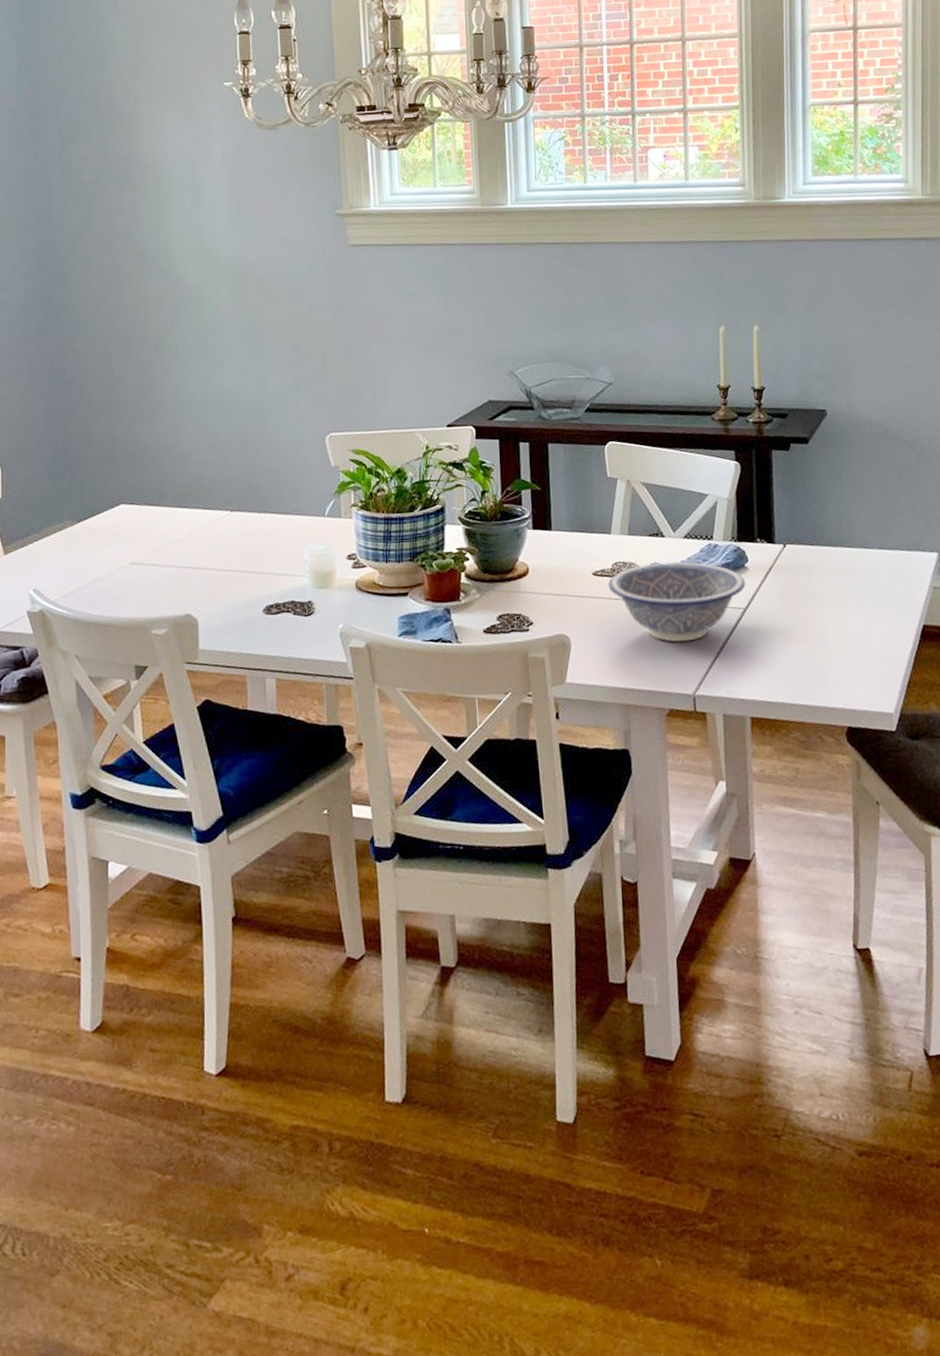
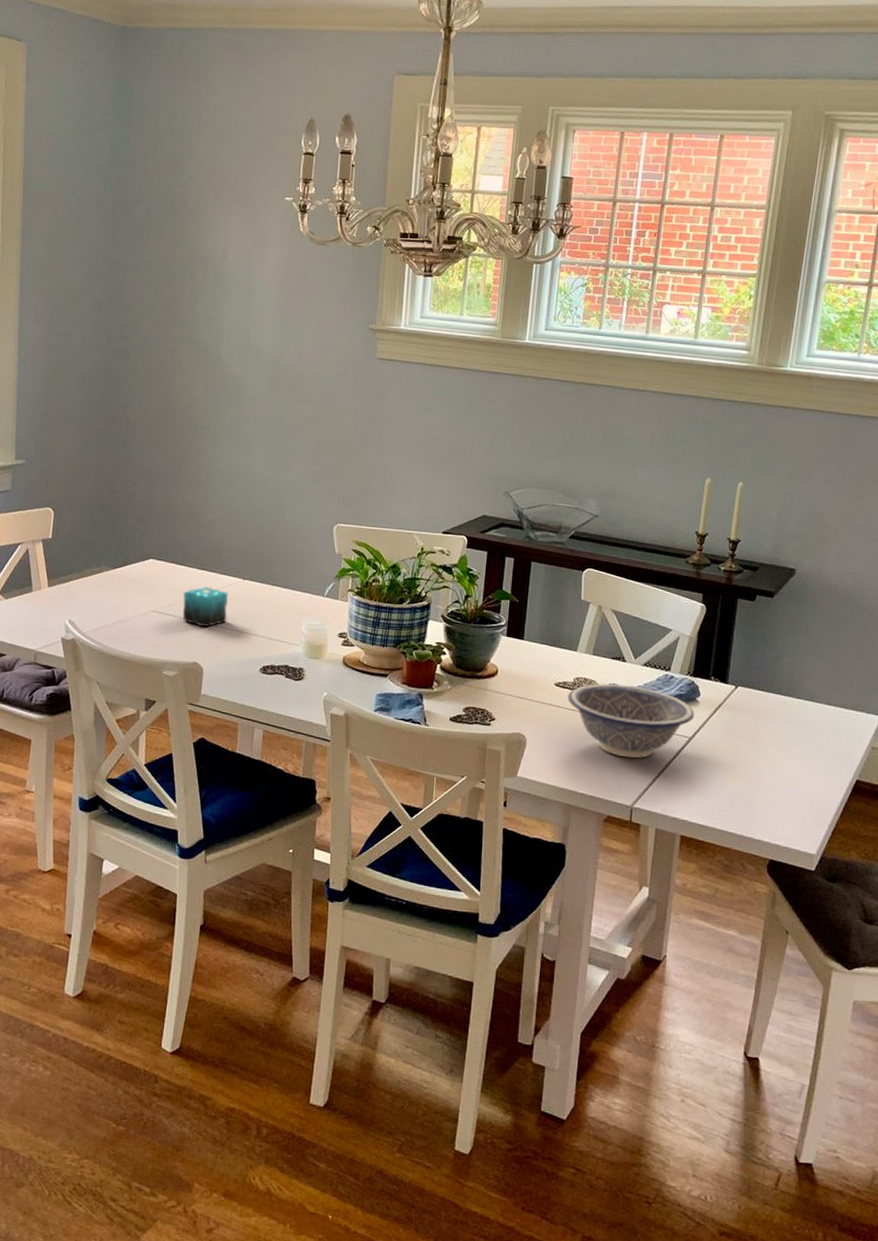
candle: none [163,526,218,573] -> present [182,586,228,628]

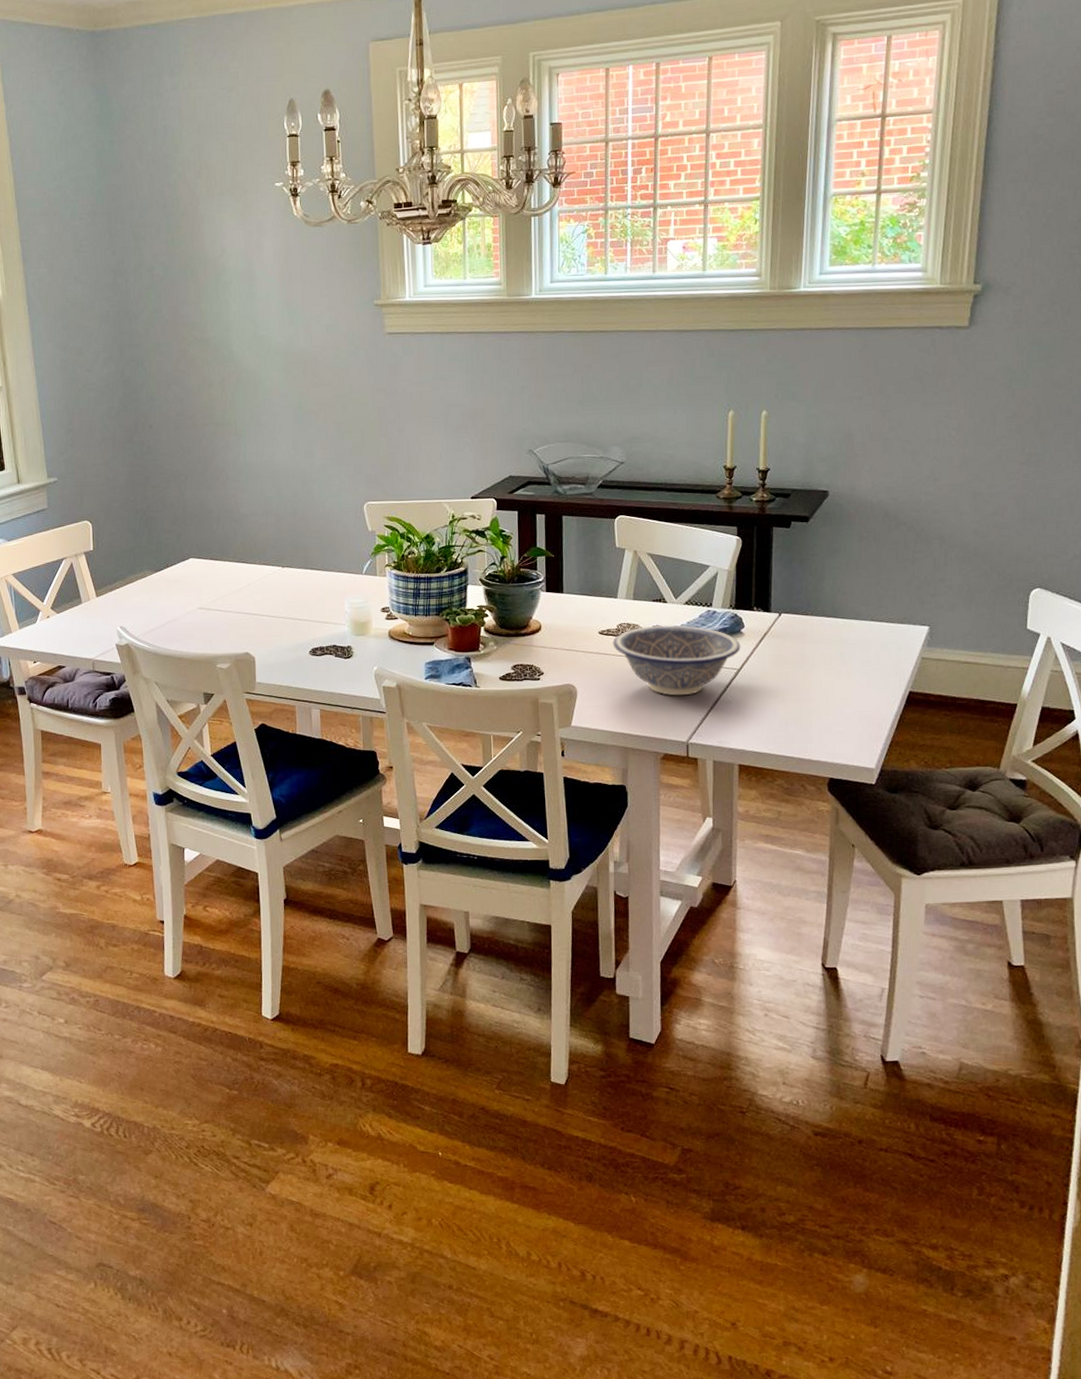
candle: present [182,586,228,628] -> none [226,578,272,618]

